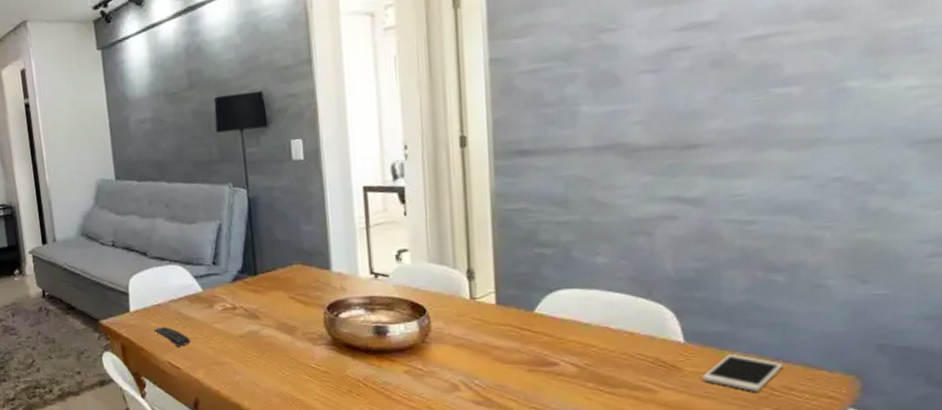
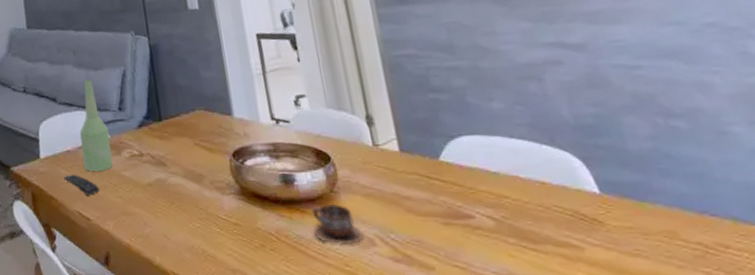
bottle: none [172,234,205,324] -> present [80,80,113,172]
cup: none [401,353,449,389] -> present [311,203,364,244]
cell phone: present [702,354,784,392] -> none [627,207,712,250]

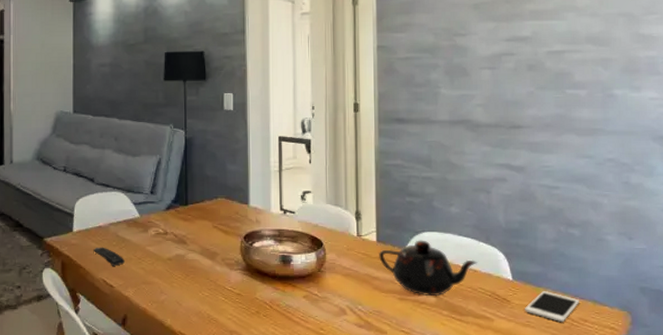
bottle: present [80,80,113,172] -> none [113,165,139,246]
cup: present [311,203,364,244] -> none [300,280,338,313]
teapot: none [405,146,545,219] -> present [379,240,478,297]
cell phone: none [627,207,712,250] -> present [525,291,580,323]

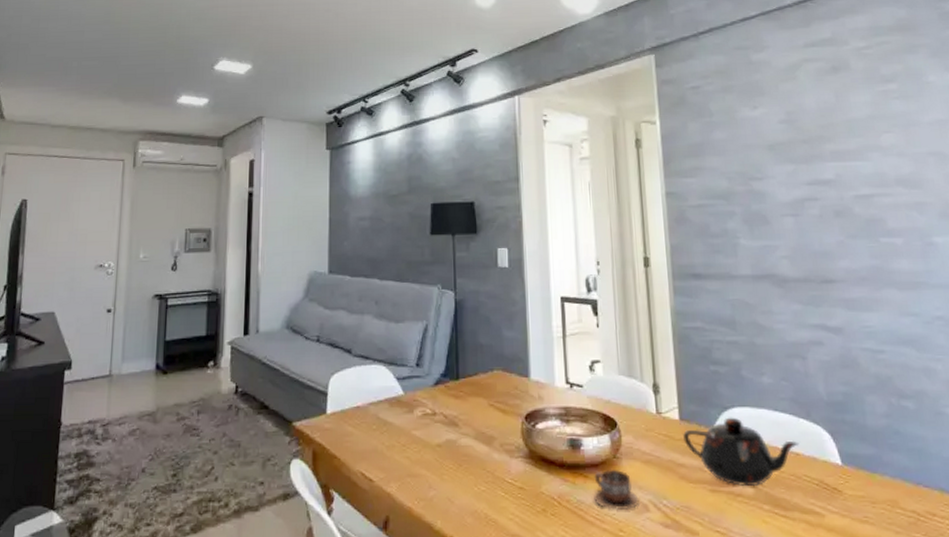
remote control: present [93,247,125,266] -> none [350,431,386,455]
cup: none [300,280,338,313] -> present [594,469,639,510]
cell phone: present [525,291,580,323] -> none [860,478,925,518]

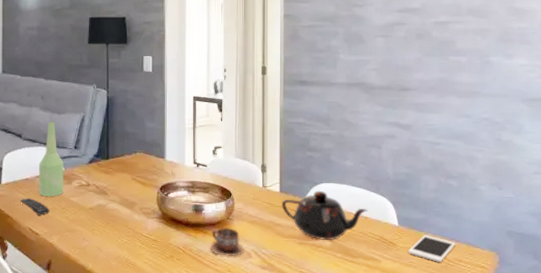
remote control: none [350,431,386,455] -> present [20,198,50,215]
bottle: none [373,333,403,430] -> present [39,122,63,196]
cell phone: none [860,478,925,518] -> present [408,235,456,263]

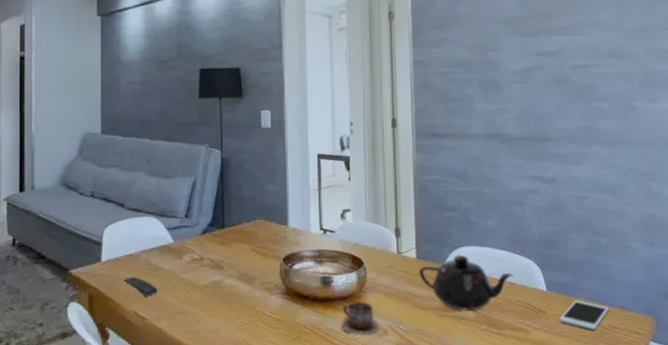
bottle: present [39,122,63,196] -> none [145,188,173,274]

